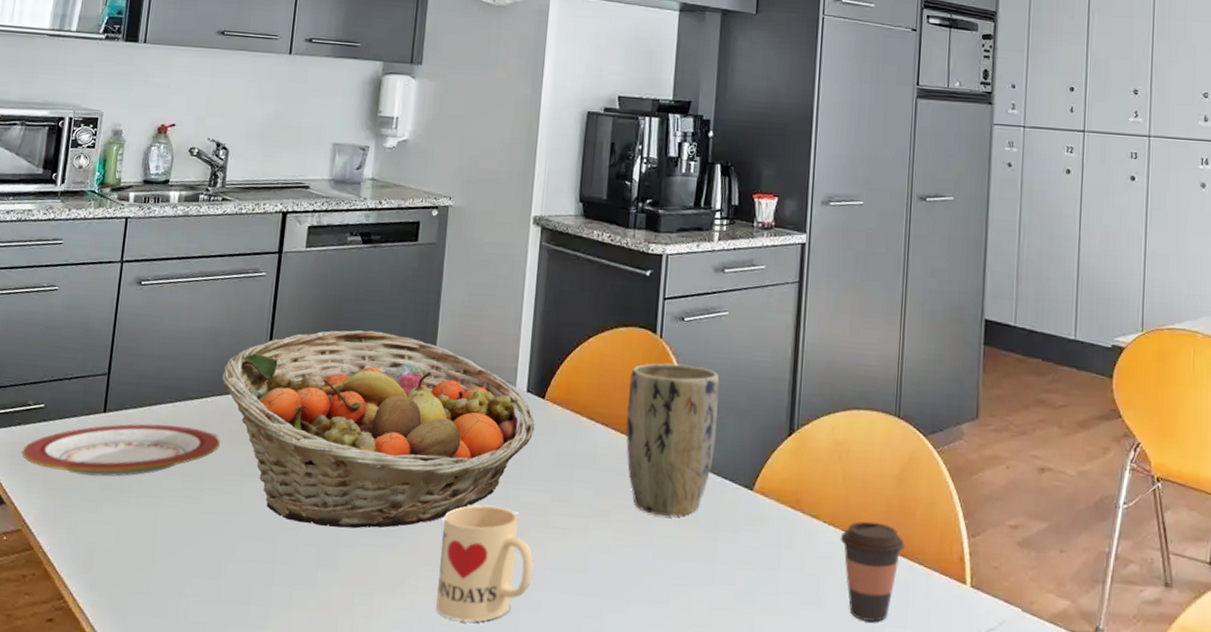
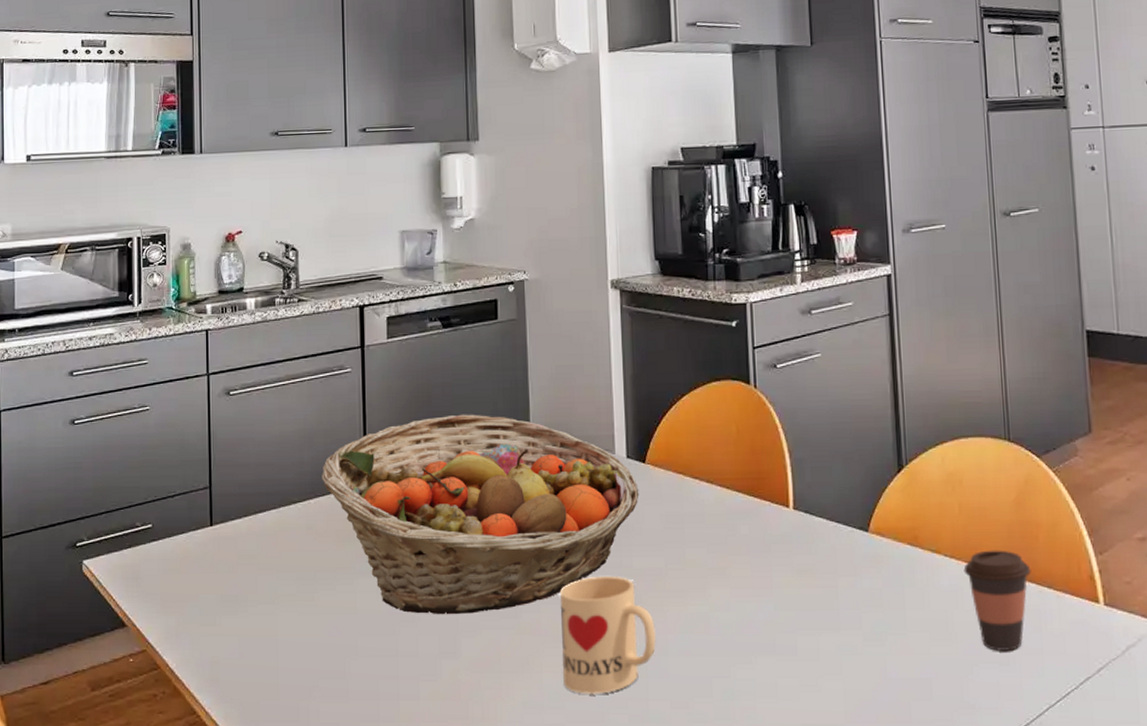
plate: present [21,424,220,477] -> none [136,530,328,590]
plant pot: present [626,363,720,517] -> none [728,412,824,567]

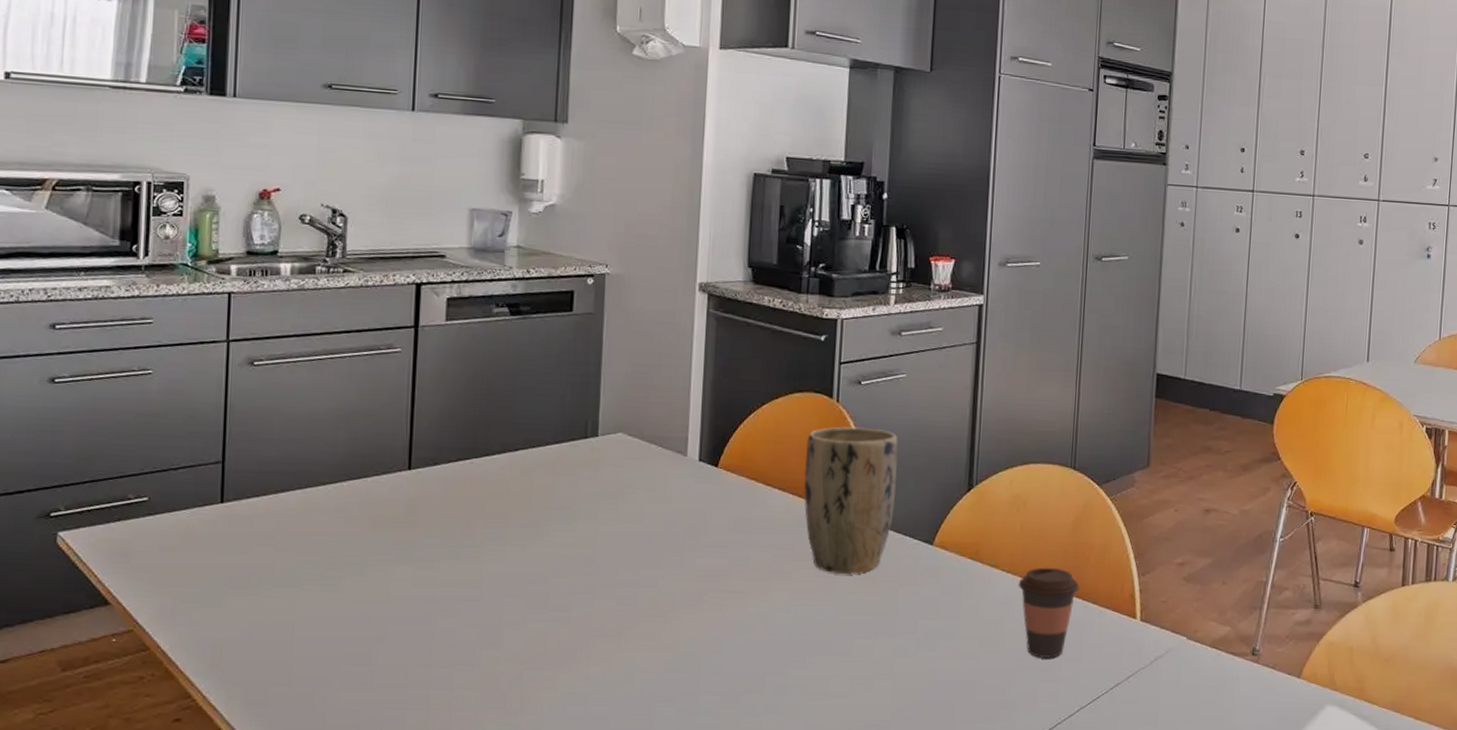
fruit basket: present [322,414,639,615] -> none [358,405,709,606]
mug: present [560,575,657,695] -> none [611,574,713,689]
plant pot: none [728,412,824,567] -> present [804,426,898,574]

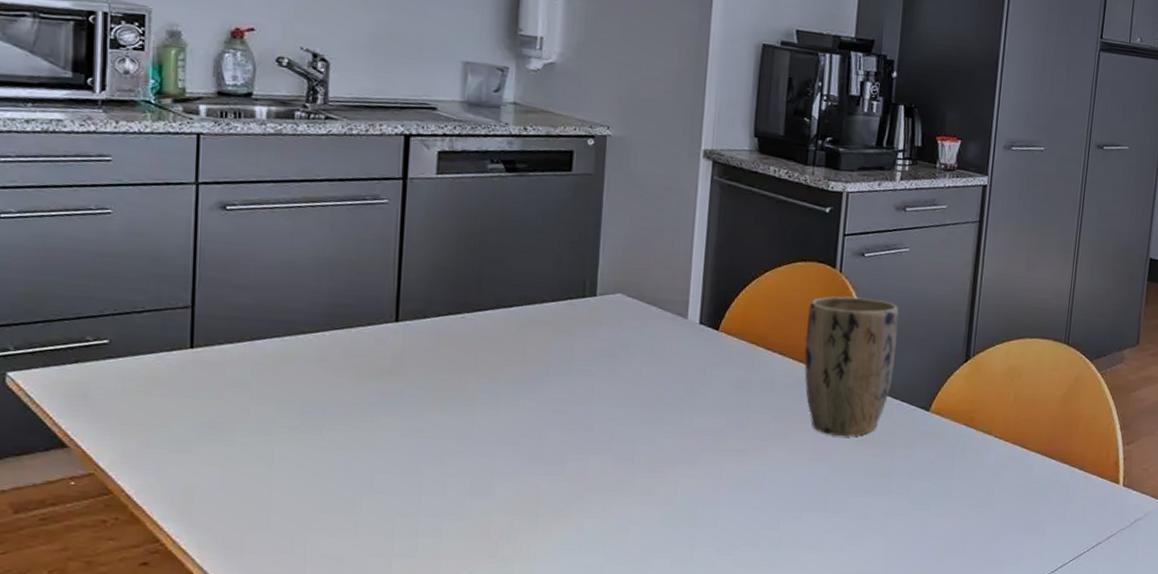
coffee cup: present [1018,567,1080,658] -> none [1009,434,1068,519]

